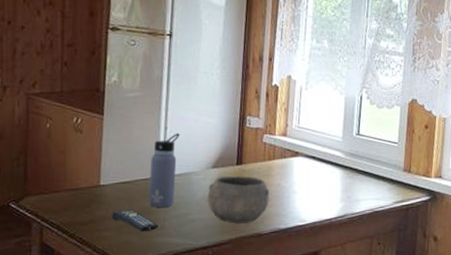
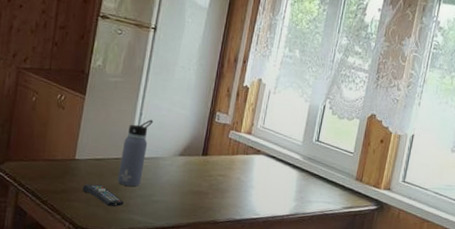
bowl: present [207,176,270,224] -> none [171,164,230,210]

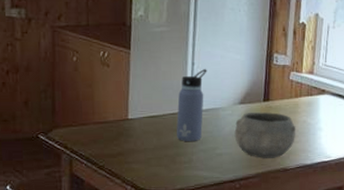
remote control: present [82,184,124,207] -> none [140,143,186,165]
bowl: none [171,164,230,210] -> present [234,112,296,158]

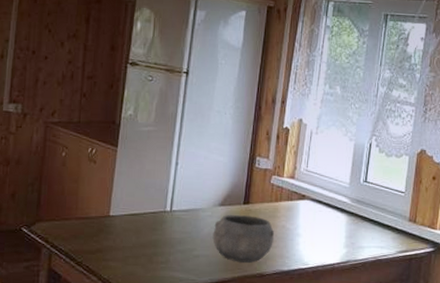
water bottle: present [177,69,207,141] -> none [156,169,190,241]

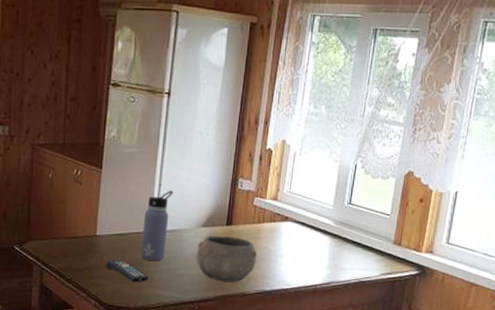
remote control: none [119,241,163,265] -> present [106,260,149,283]
water bottle: none [156,169,190,241] -> present [141,191,173,261]

